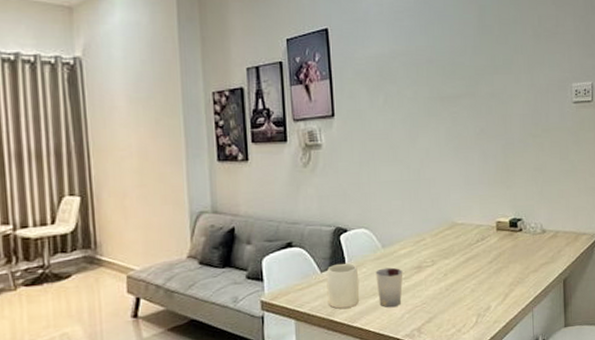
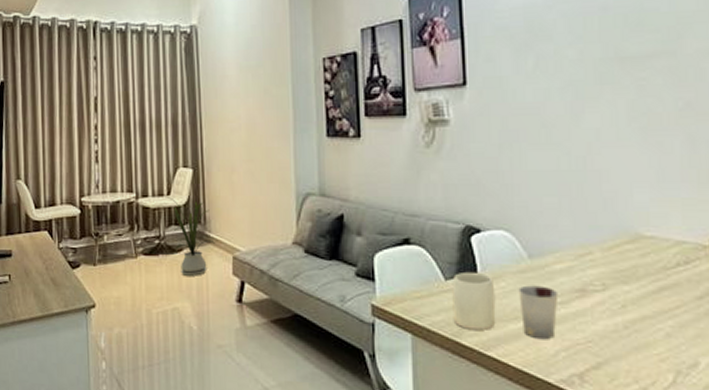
house plant: none [49,225,107,301] -> present [165,196,215,276]

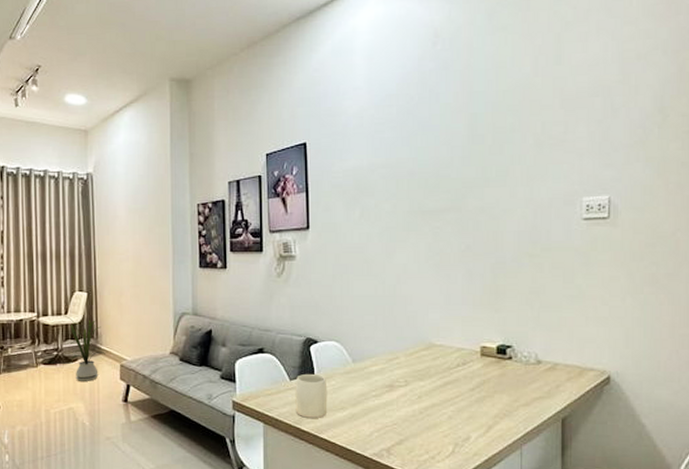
cup: present [518,285,559,339] -> none [345,383,374,423]

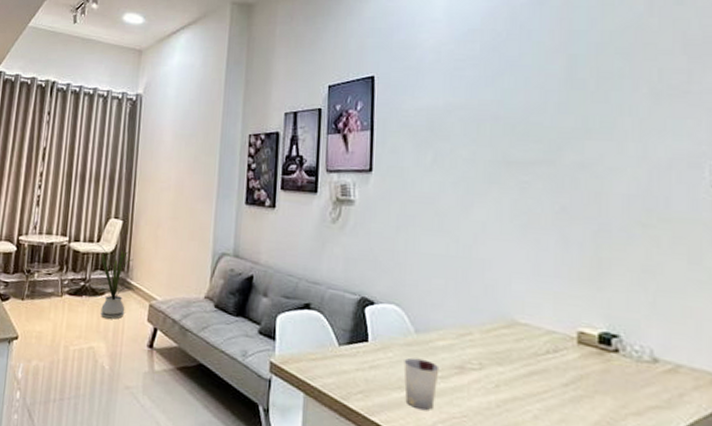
mug: present [295,373,328,418] -> none [343,340,383,396]
cup: none [345,383,374,423] -> present [403,357,440,410]

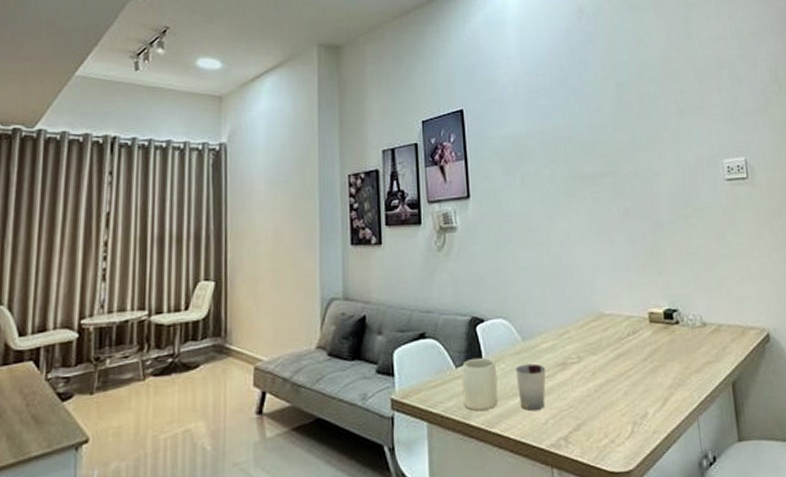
house plant: present [95,242,135,319] -> none [182,311,236,393]
mug: none [343,340,383,396] -> present [461,357,498,411]

